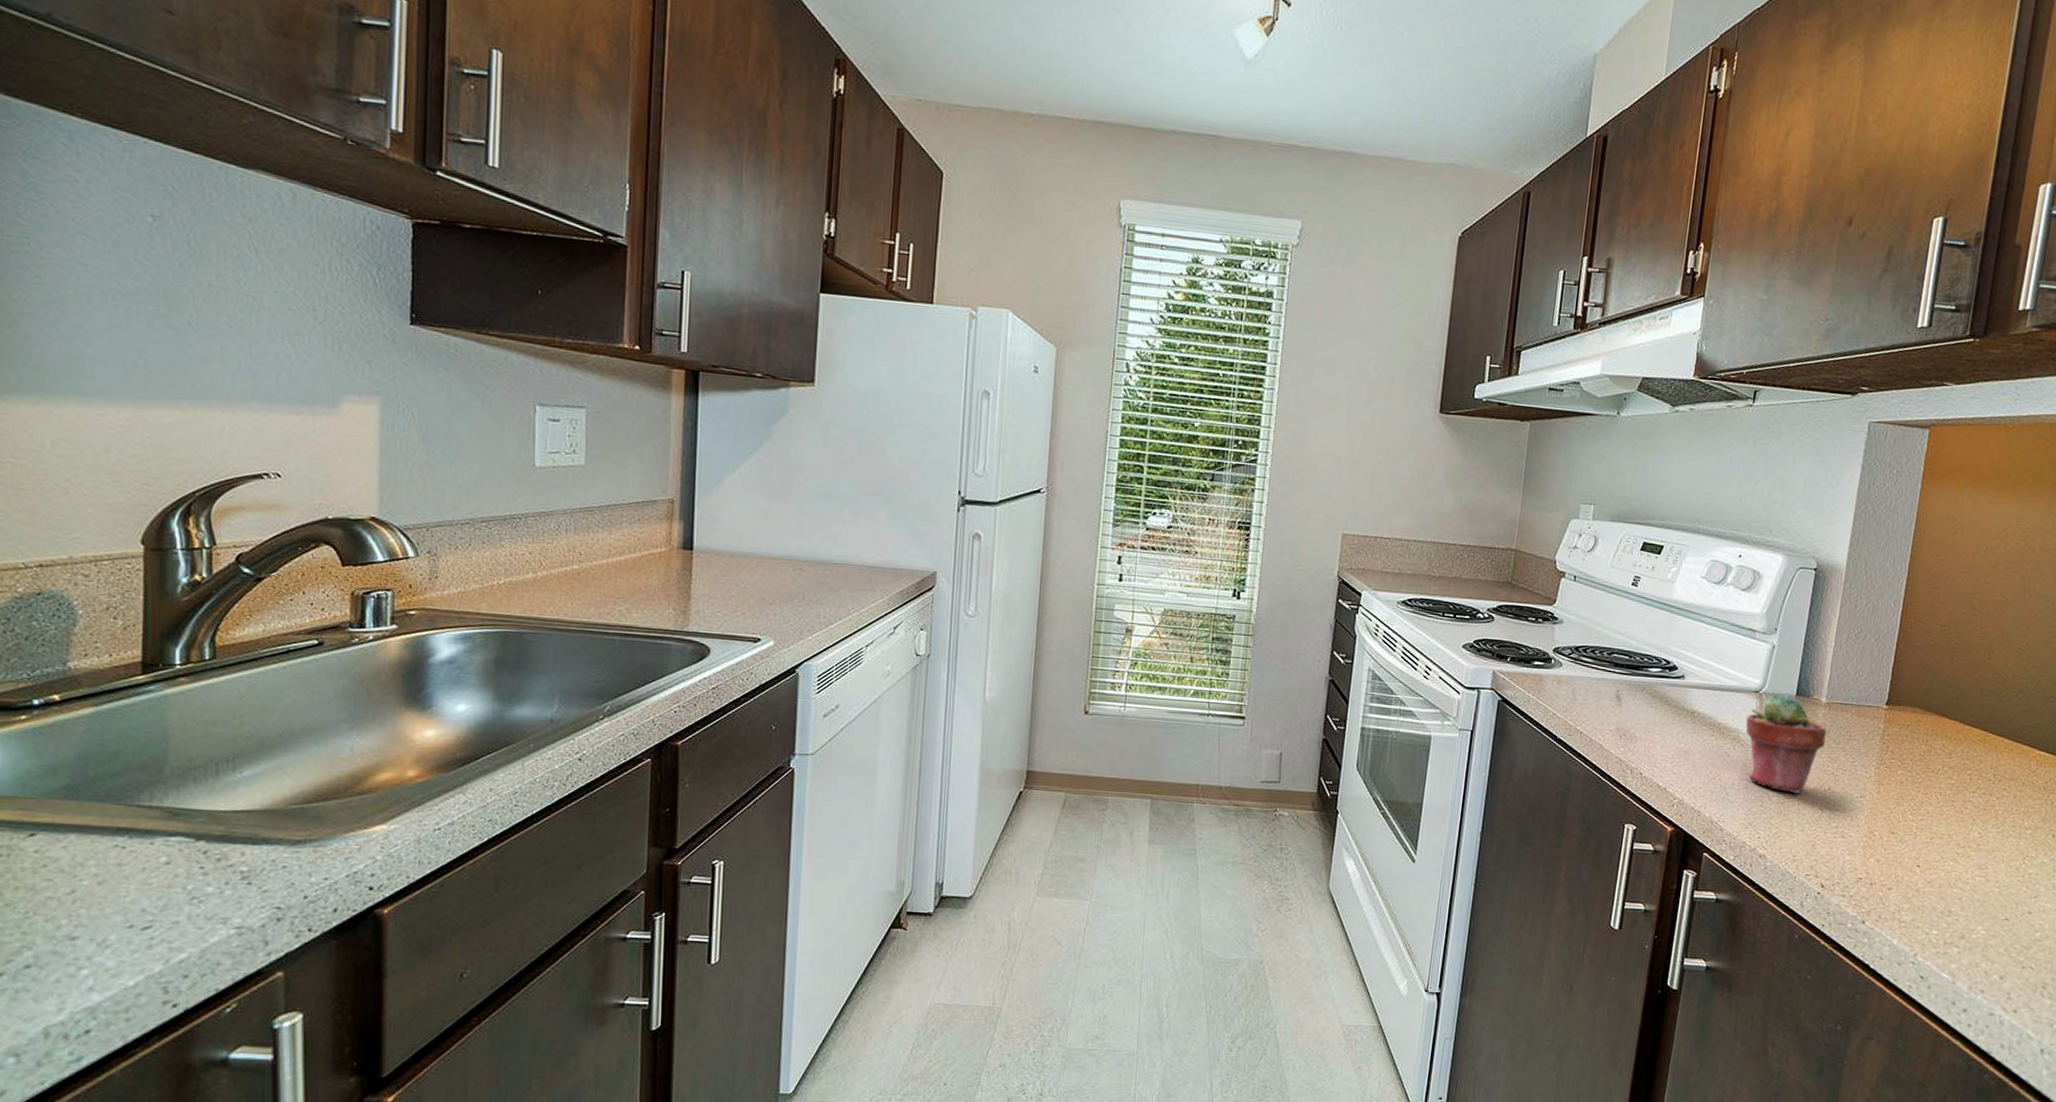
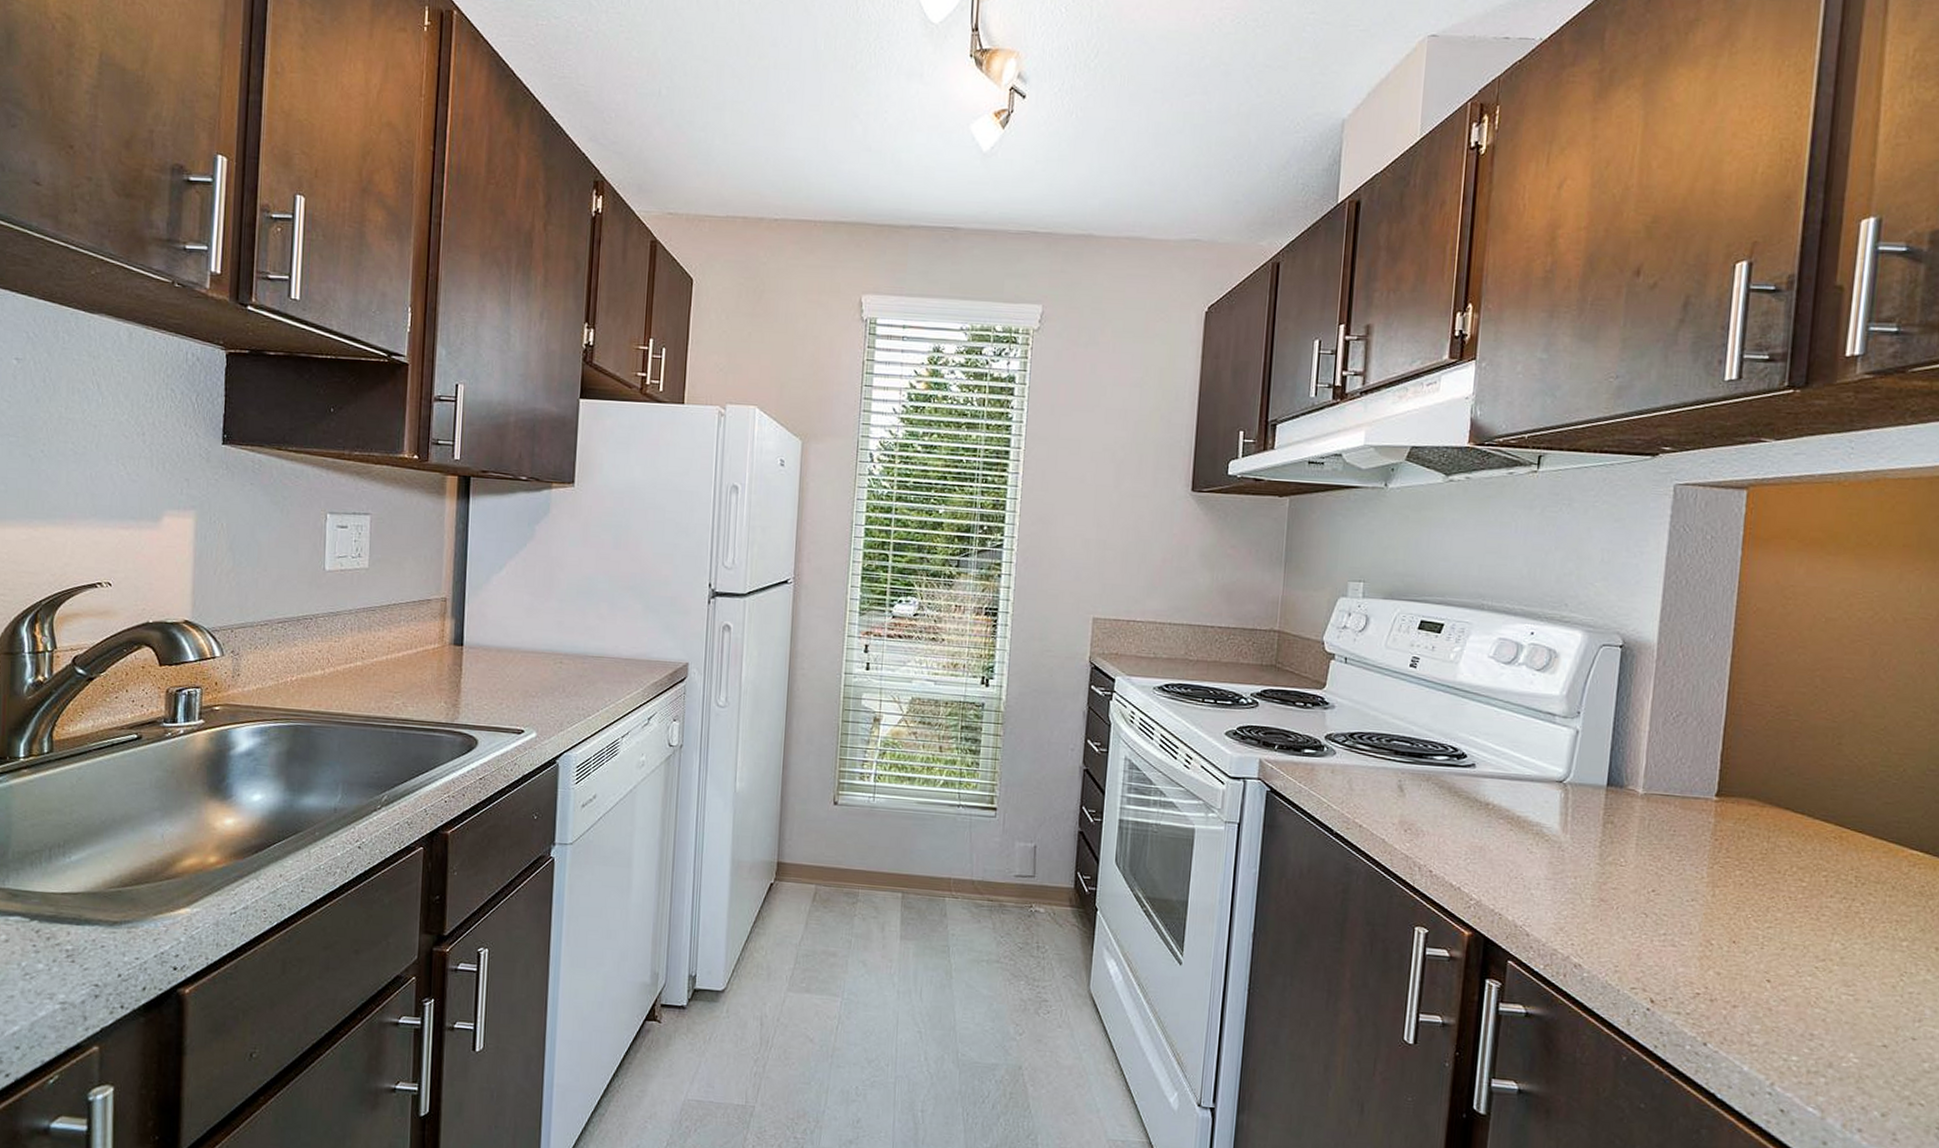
potted succulent: present [1745,694,1828,794] -> none [1549,784,1647,896]

